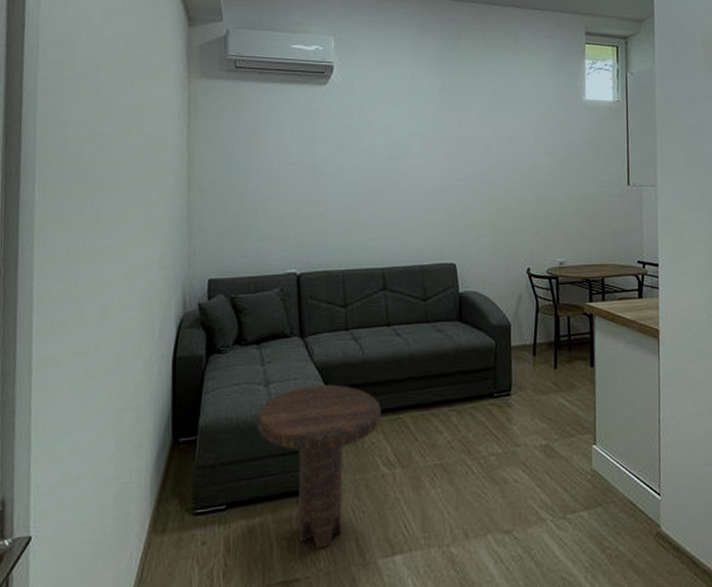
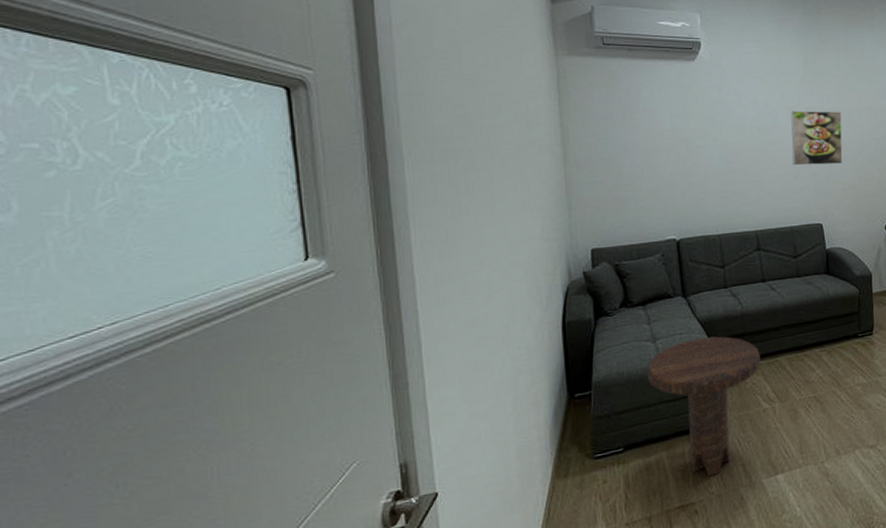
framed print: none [424,139,481,199] -> present [790,110,843,166]

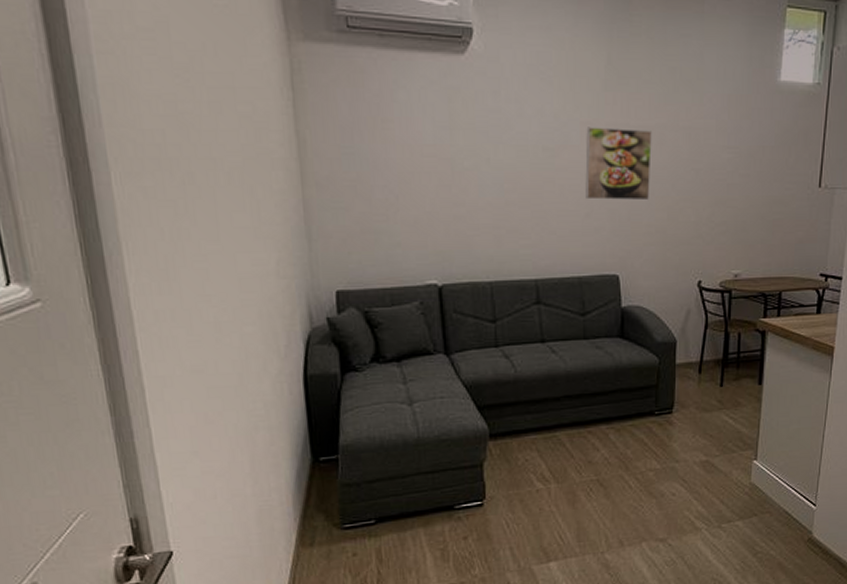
side table: present [647,336,761,477] -> none [402,402,535,558]

